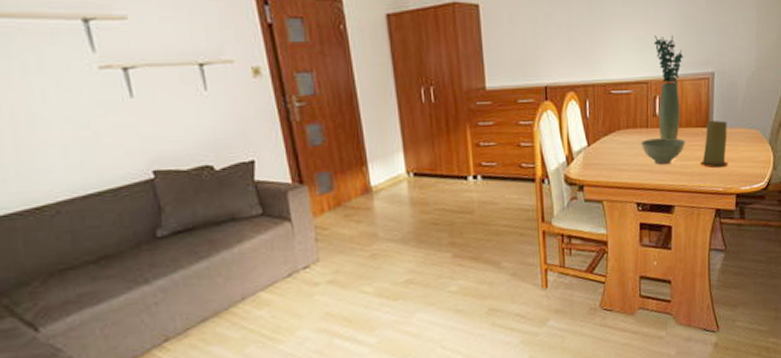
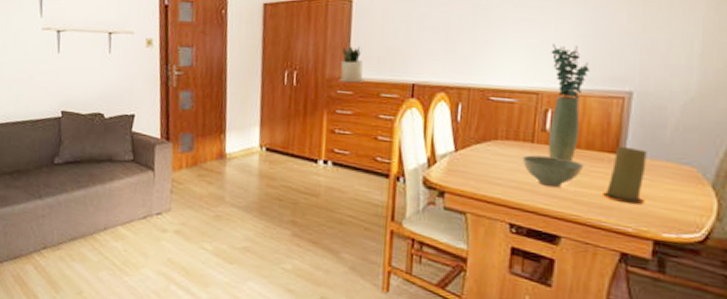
planter: none [475,54,501,93] -> present [338,46,365,84]

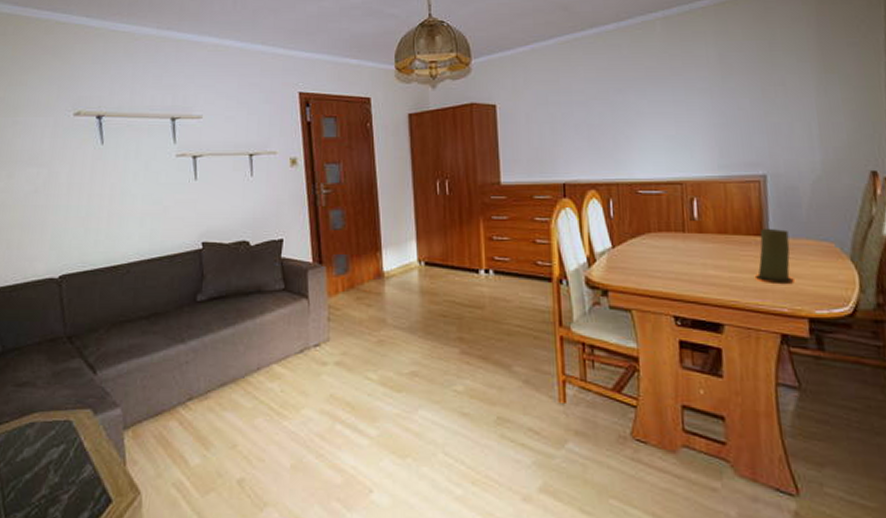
planter: present [338,46,365,84] -> none [490,150,517,188]
bowl: present [521,155,584,187] -> none [676,244,735,274]
vase: present [547,44,589,162] -> none [687,135,726,248]

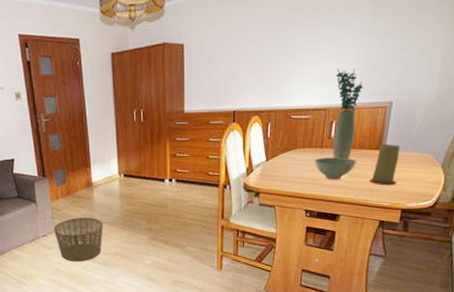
basket: none [330,320,398,386] -> present [54,218,104,262]
bowl: none [676,244,735,274] -> present [314,157,357,179]
vase: none [687,135,726,248] -> present [332,68,363,160]

